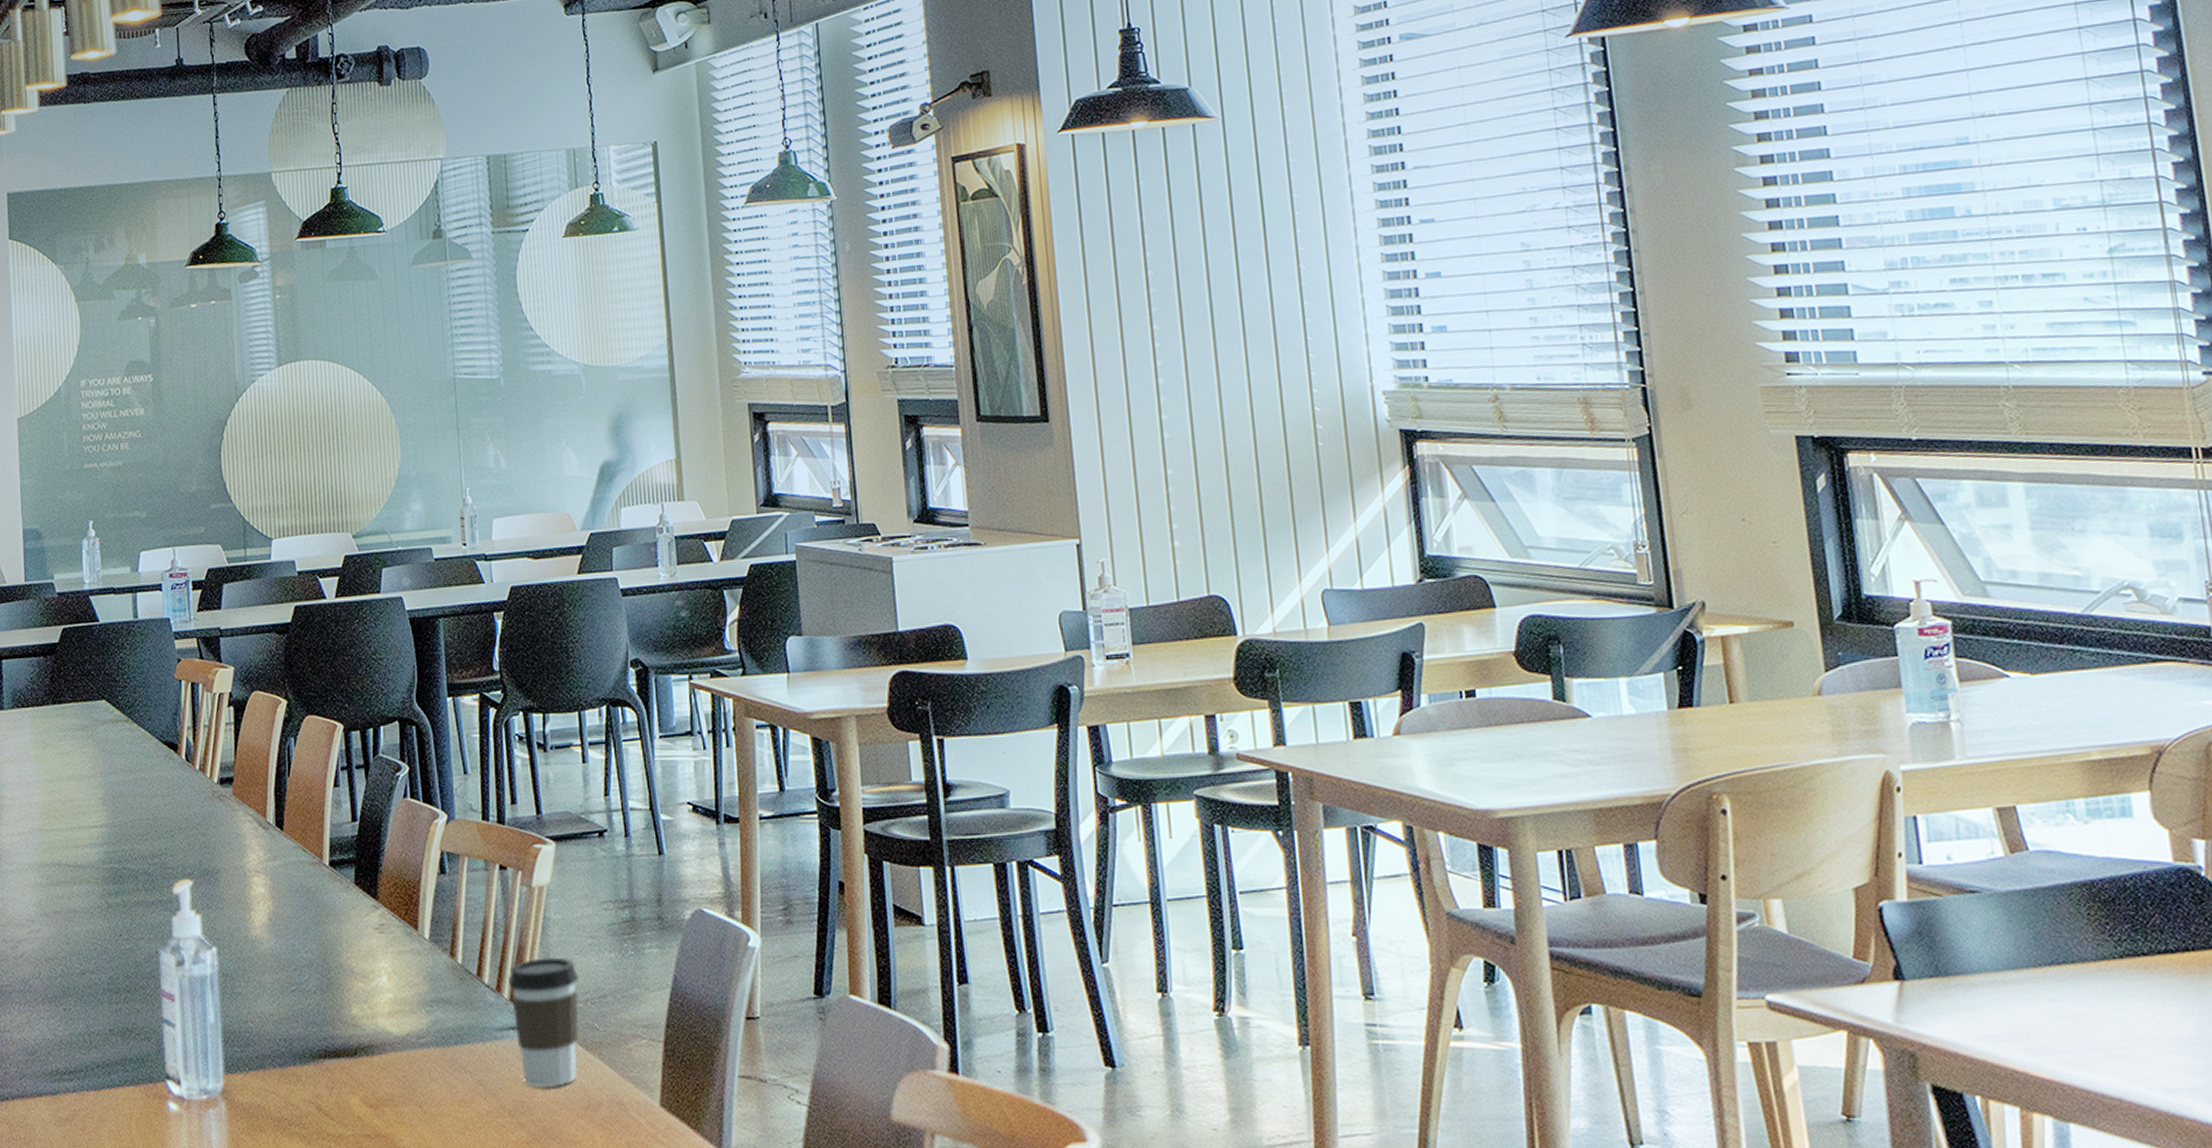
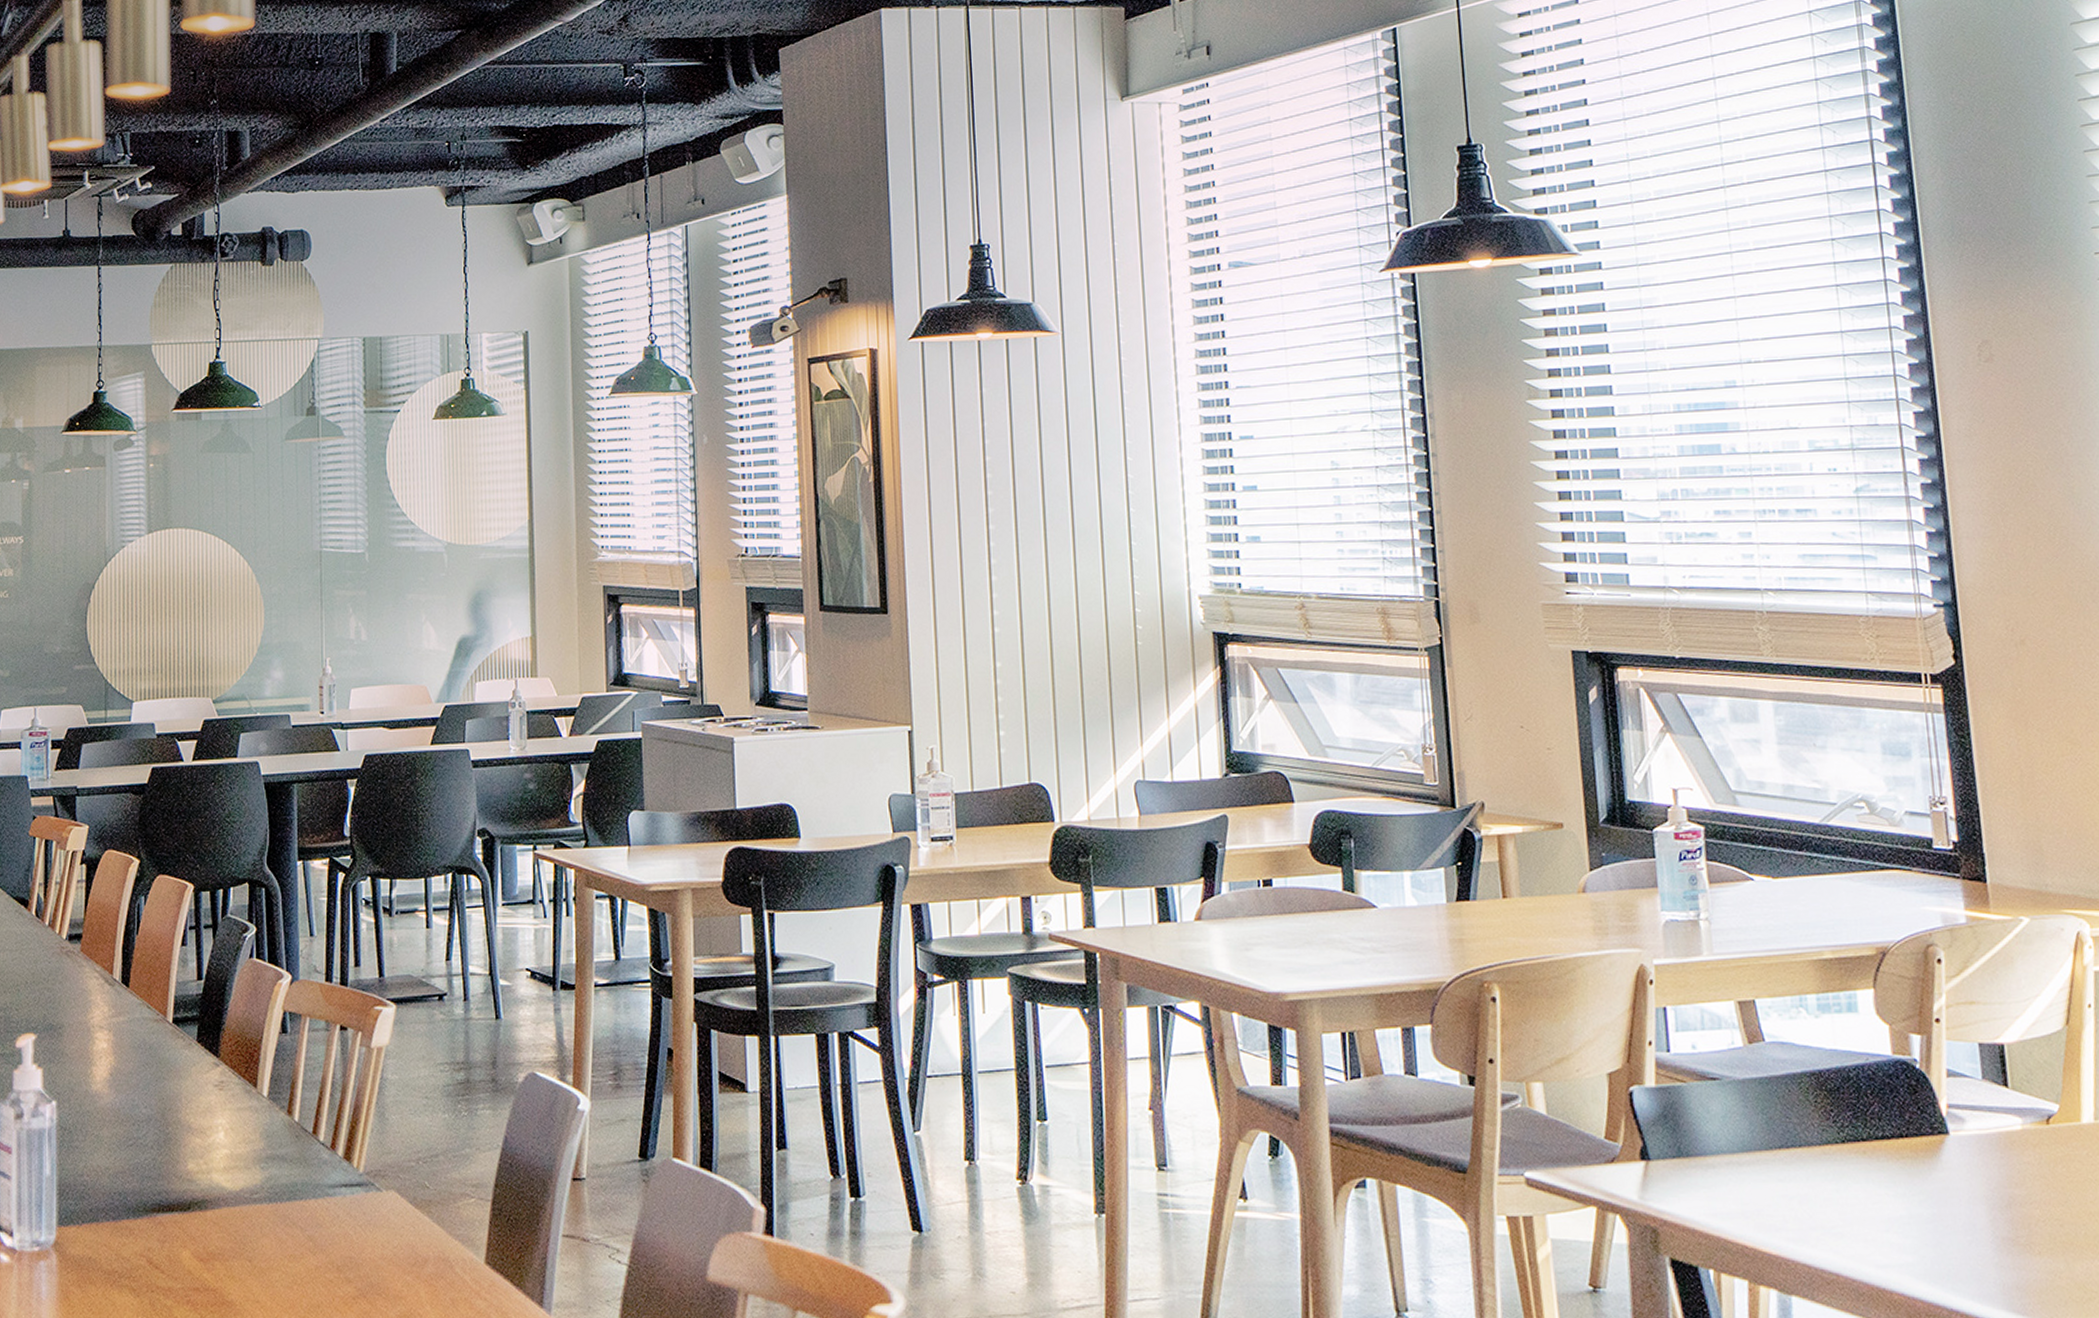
coffee cup: present [508,957,579,1089] -> none [344,1116,412,1245]

